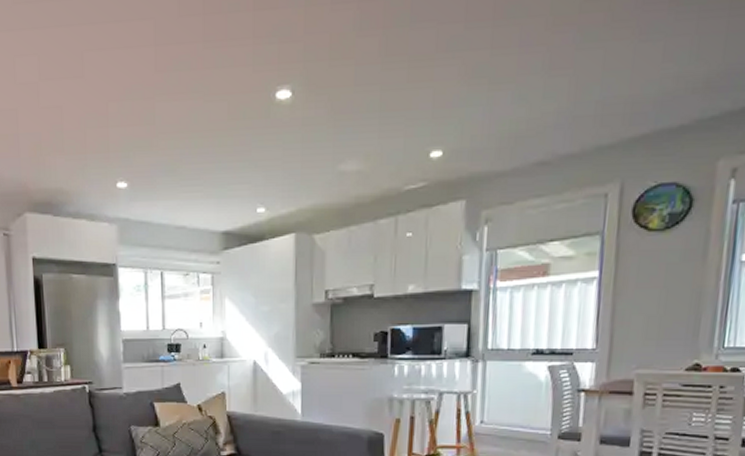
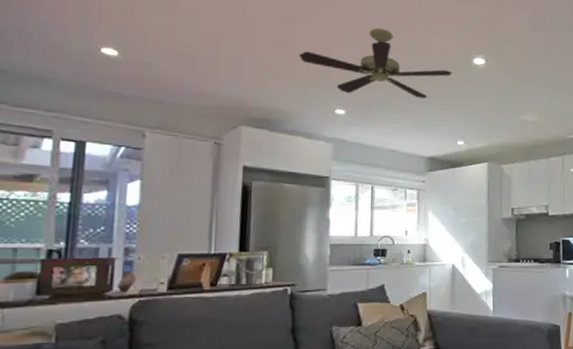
ceiling fan: none [73,68,249,162] -> present [298,27,452,99]

